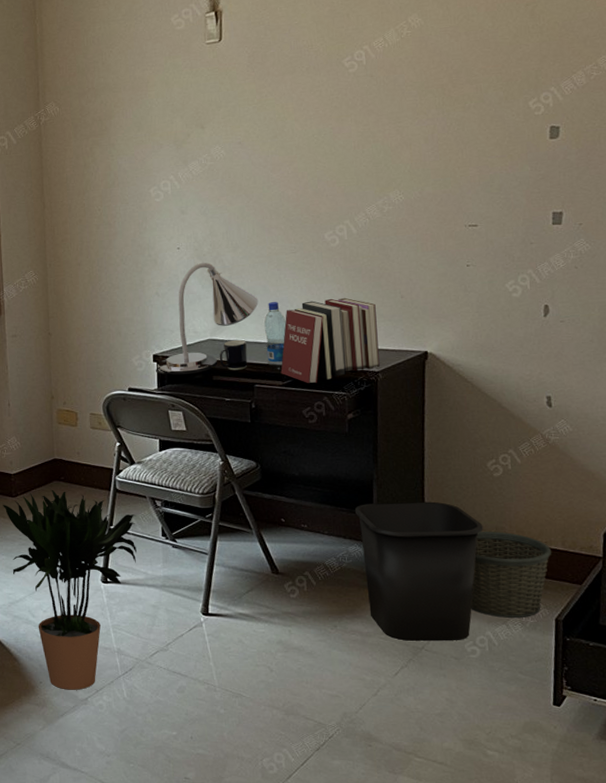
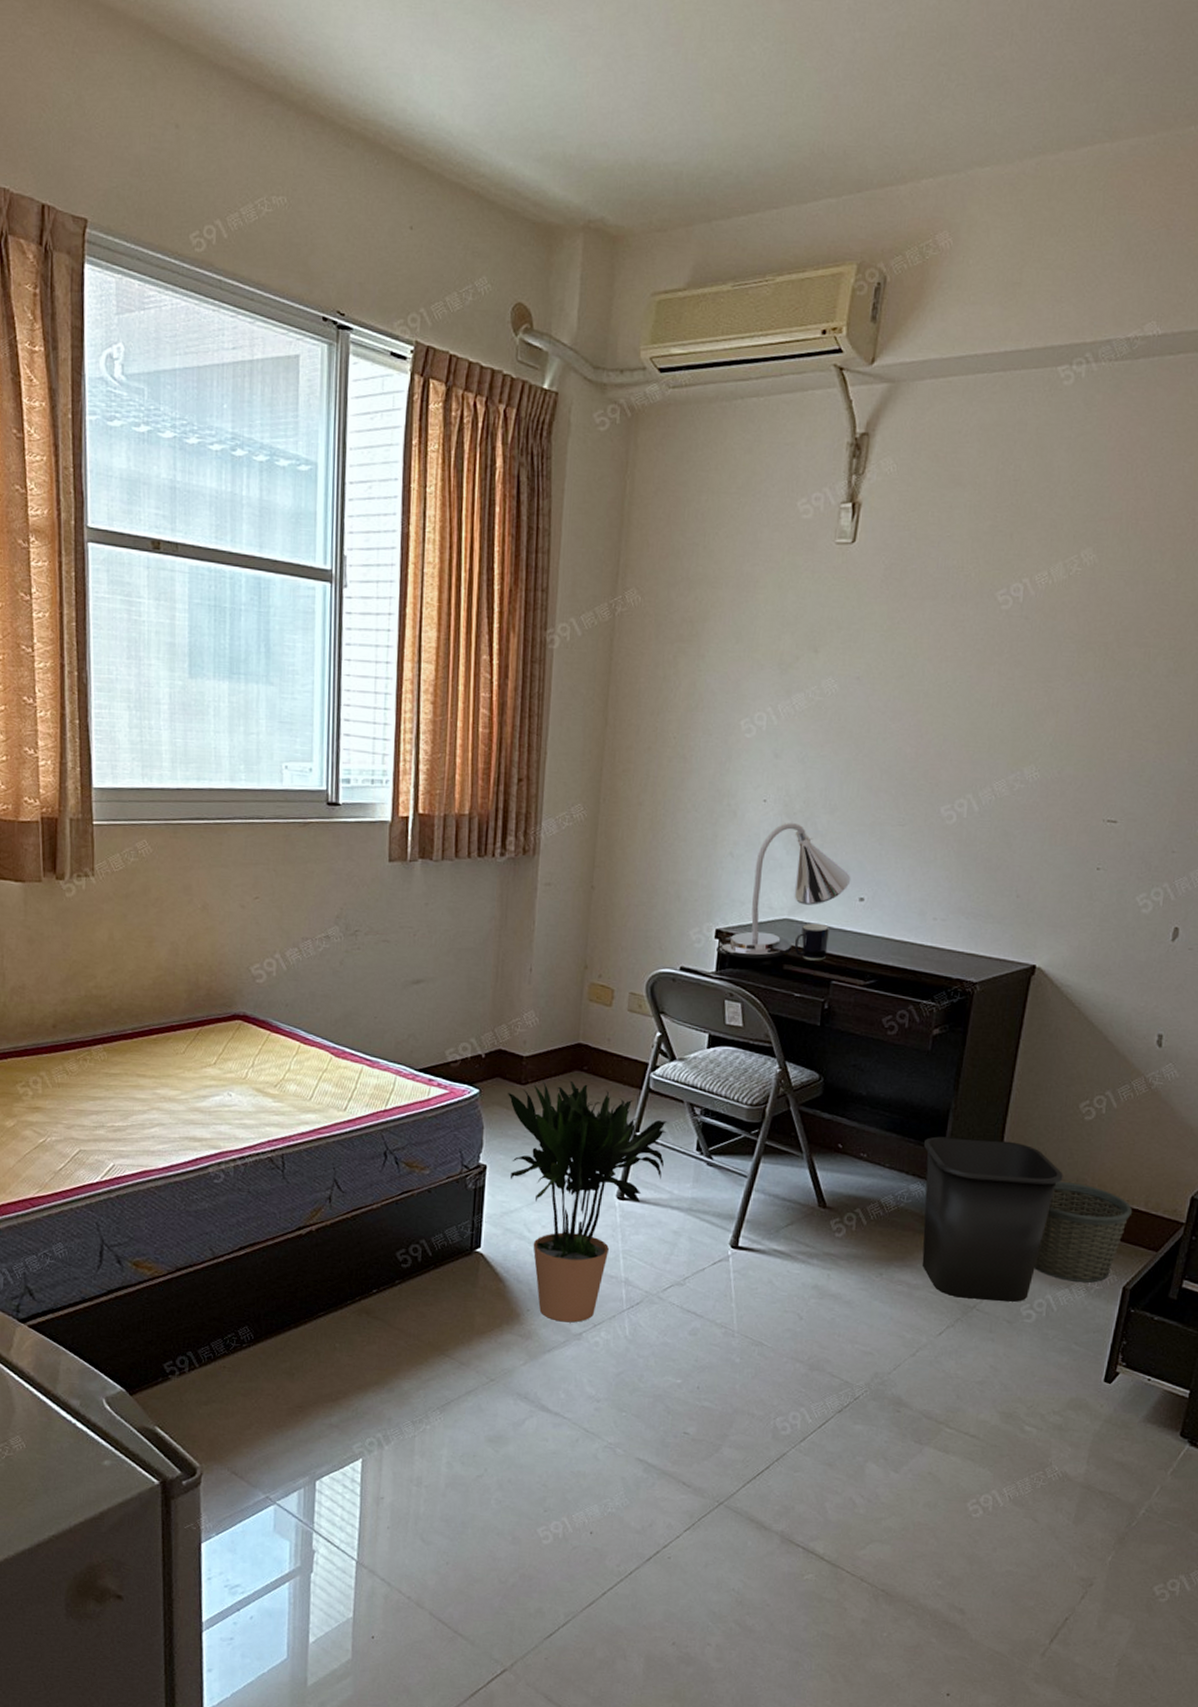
bottle: present [264,302,287,371] -> none [850,883,880,968]
books: present [280,297,380,384] -> none [864,887,986,988]

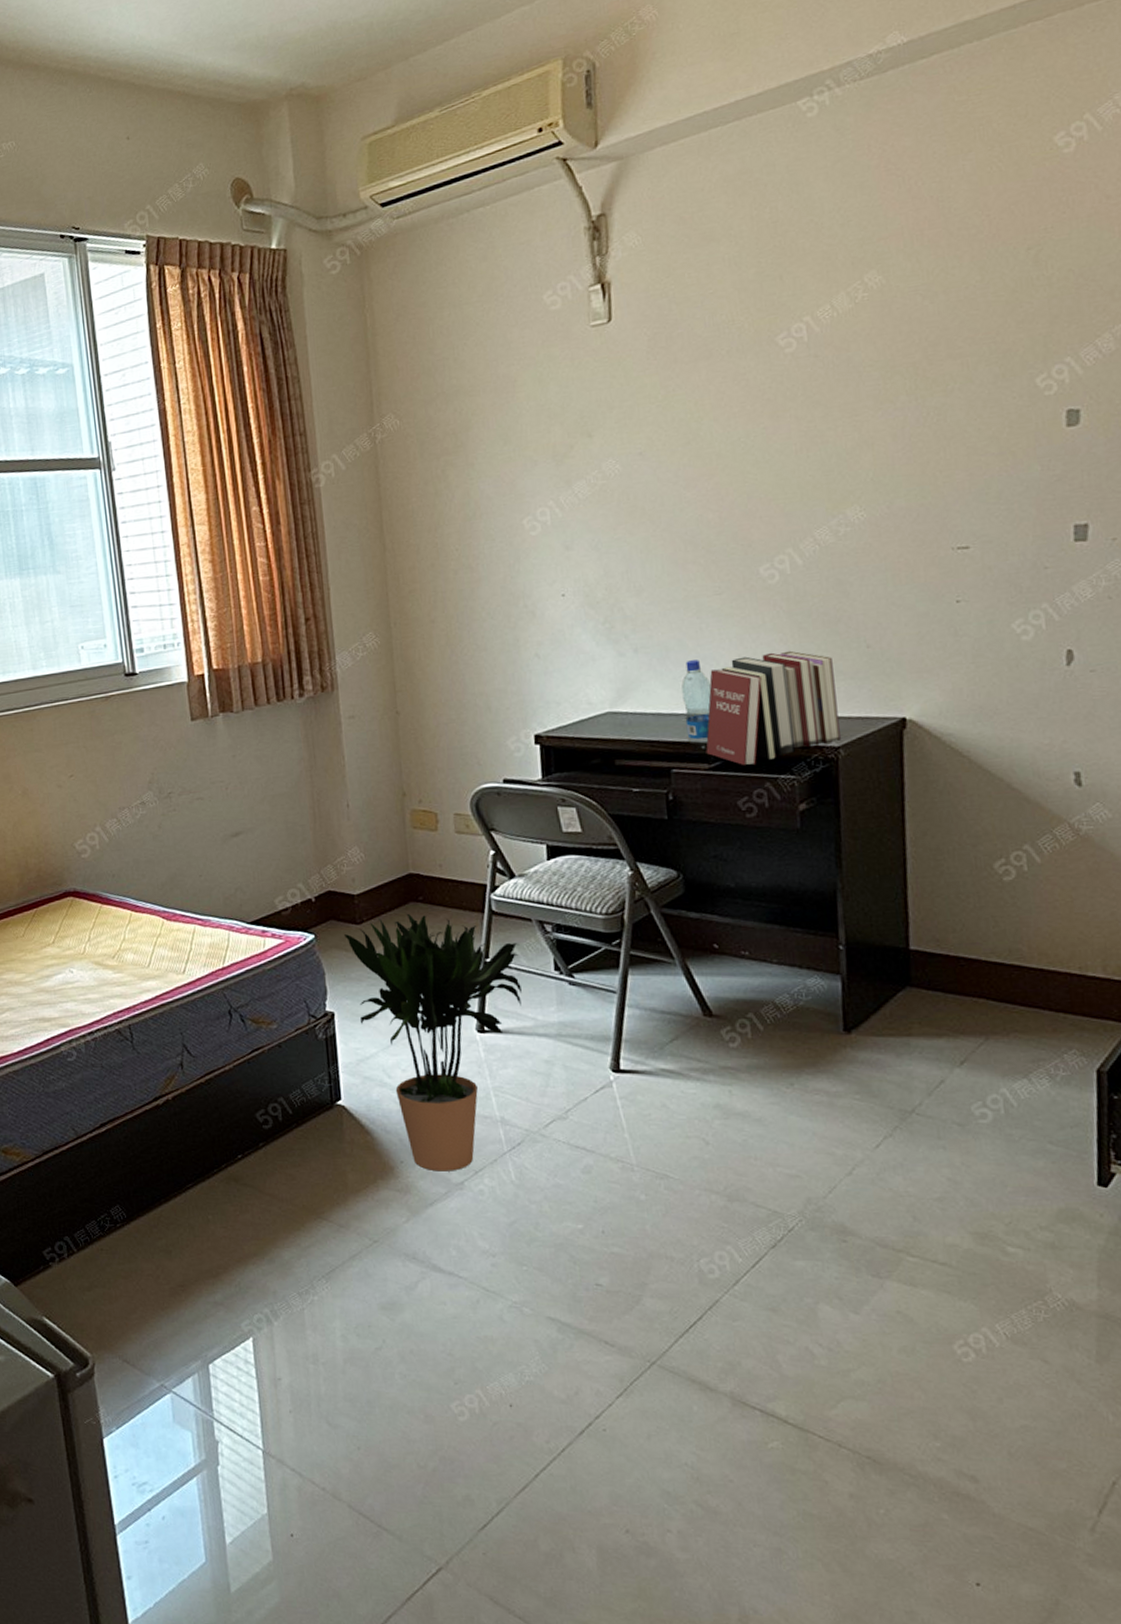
table lamp: present [716,822,851,959] -> none [539,611,673,761]
mug: present [794,923,829,961] -> none [622,711,661,752]
bottle: none [850,883,880,968] -> present [681,660,712,751]
books: none [864,887,986,988] -> present [705,650,841,766]
waste bin: present [922,1136,1063,1302] -> none [813,916,992,1102]
basket: present [1034,1181,1133,1283] -> none [977,954,1089,1070]

